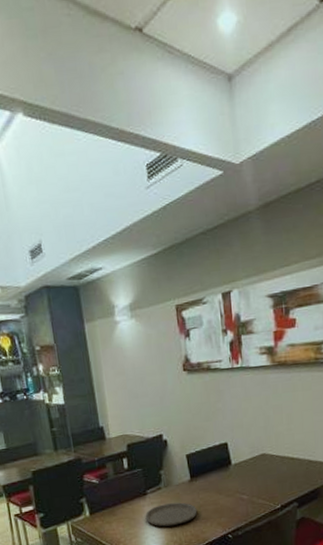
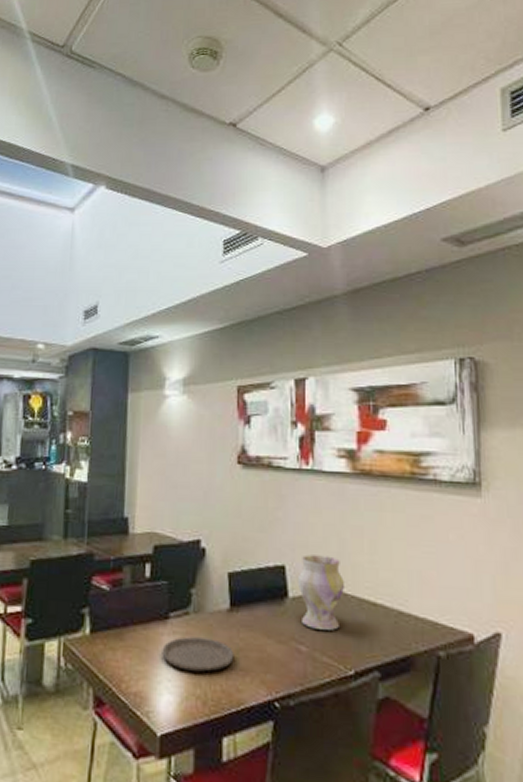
vase: none [236,430,271,483] -> present [297,554,344,630]

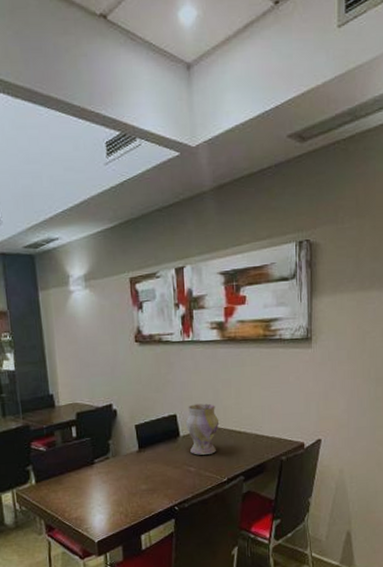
plate: present [162,637,234,672] -> none [92,473,145,497]

